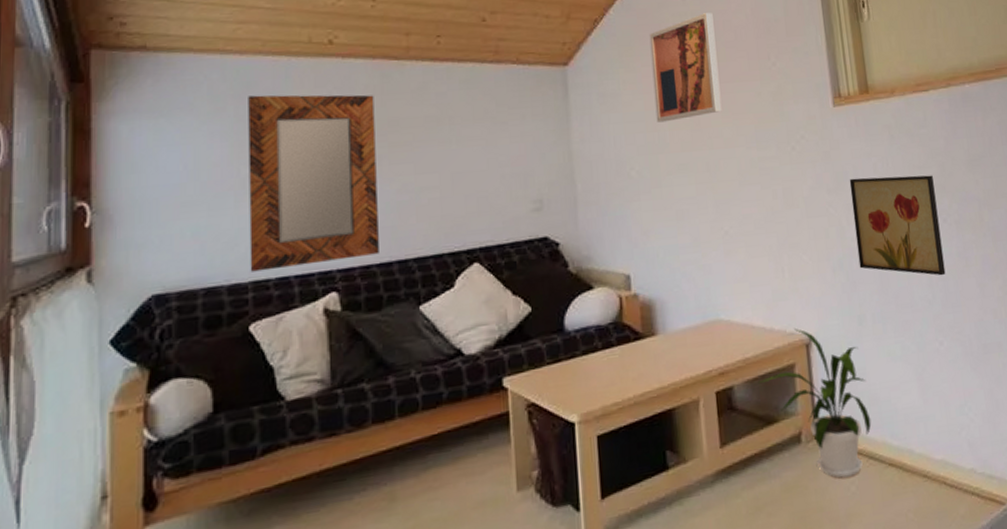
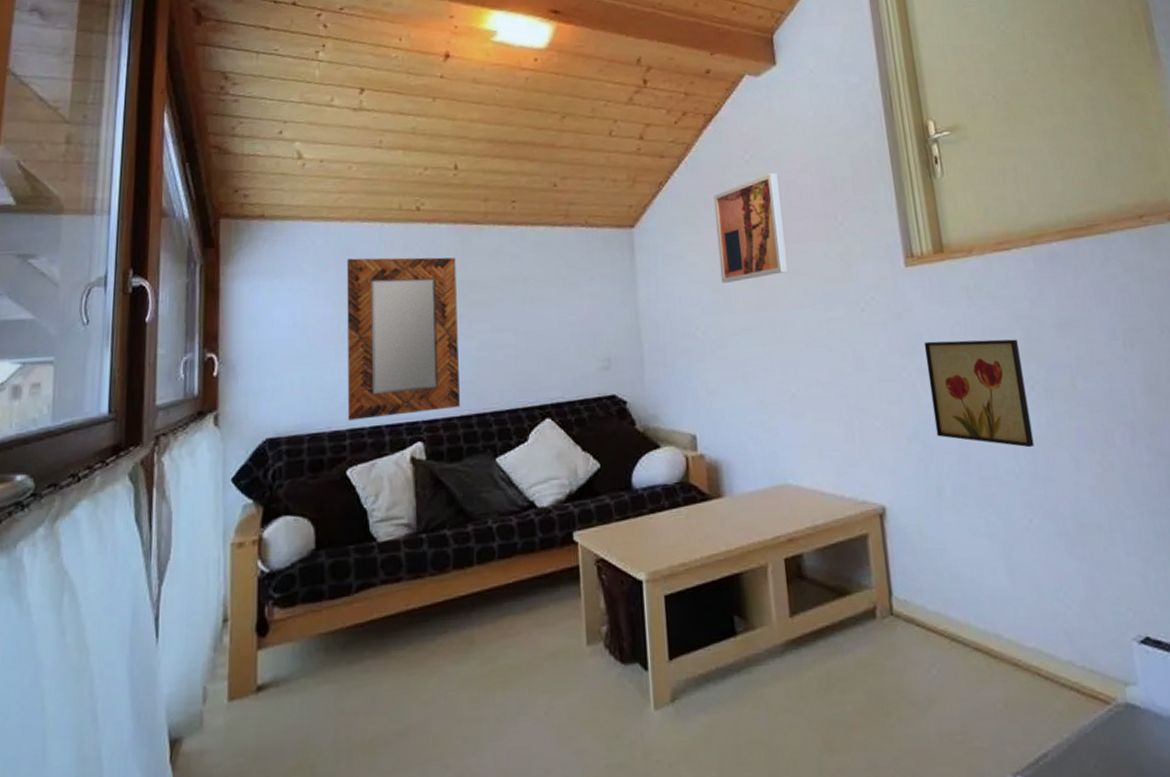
house plant: present [758,327,872,479] -> none [829,496,953,659]

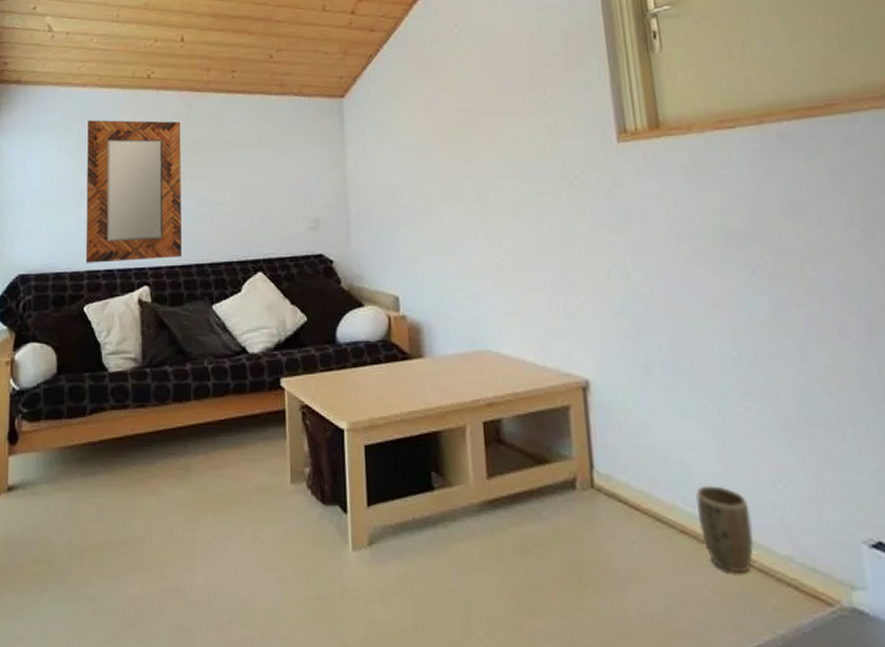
wall art: present [713,173,788,283] -> none [421,47,494,153]
wall art: present [924,339,1035,448] -> none [635,218,755,333]
plant pot: none [987,599,1040,684] -> present [695,485,753,574]

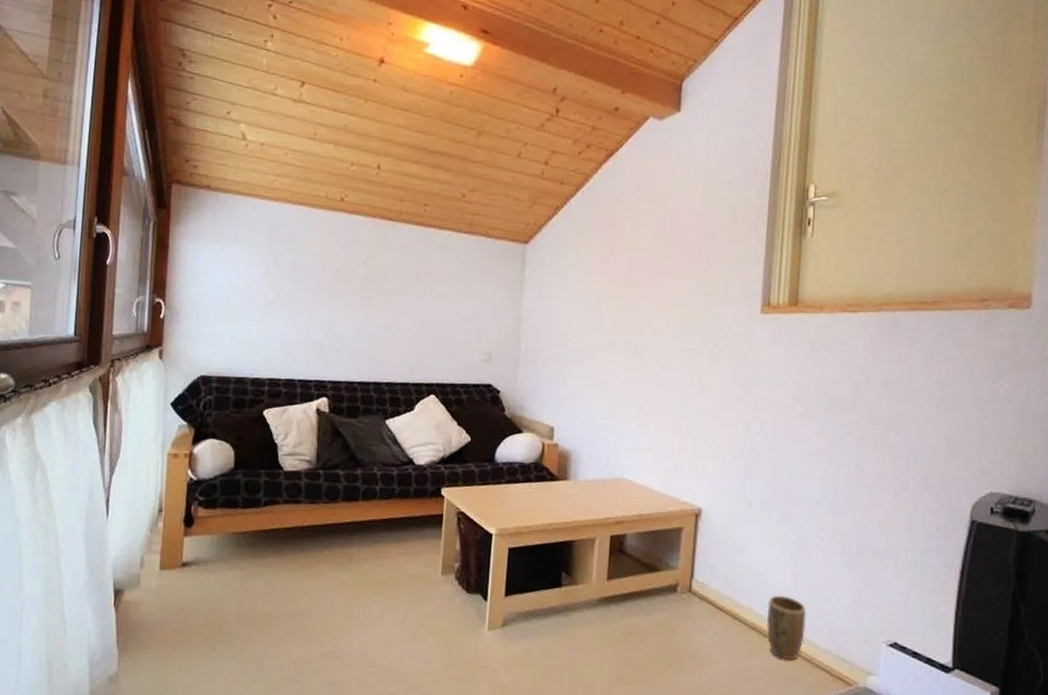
home mirror: present [85,120,182,263] -> none [267,235,370,375]

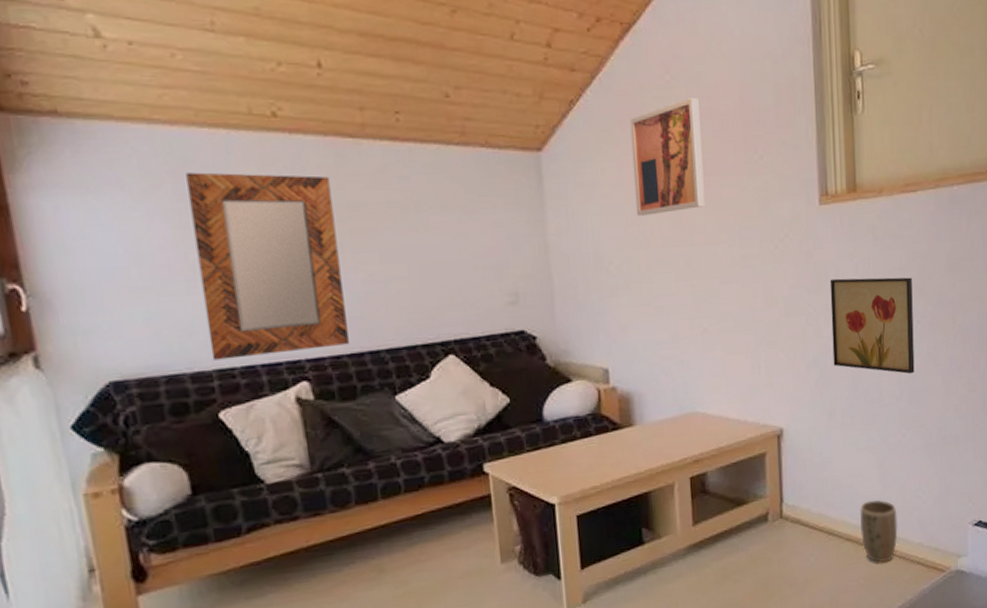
home mirror: none [267,235,370,375] -> present [186,172,349,360]
wall art: none [597,212,663,305] -> present [630,98,705,216]
wall art: none [757,380,845,482] -> present [830,277,915,374]

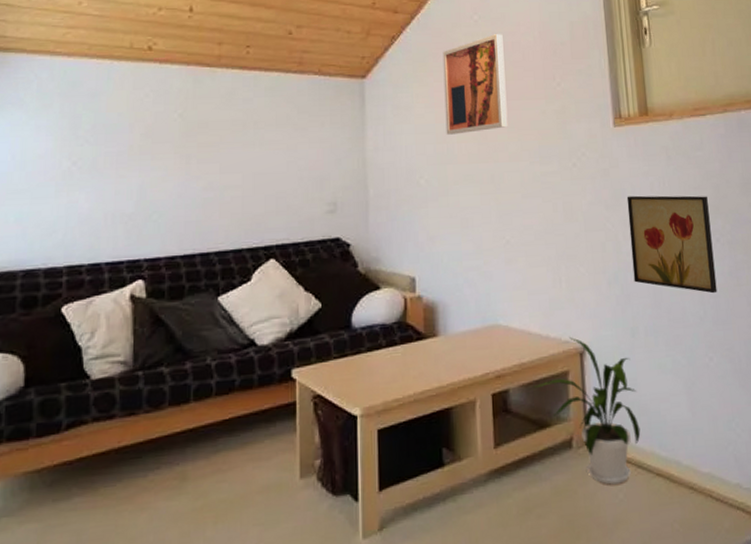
home mirror: present [186,172,349,360] -> none [65,94,186,257]
house plant: none [731,420,833,551] -> present [533,336,641,485]
plant pot: present [859,499,898,563] -> none [669,429,713,505]

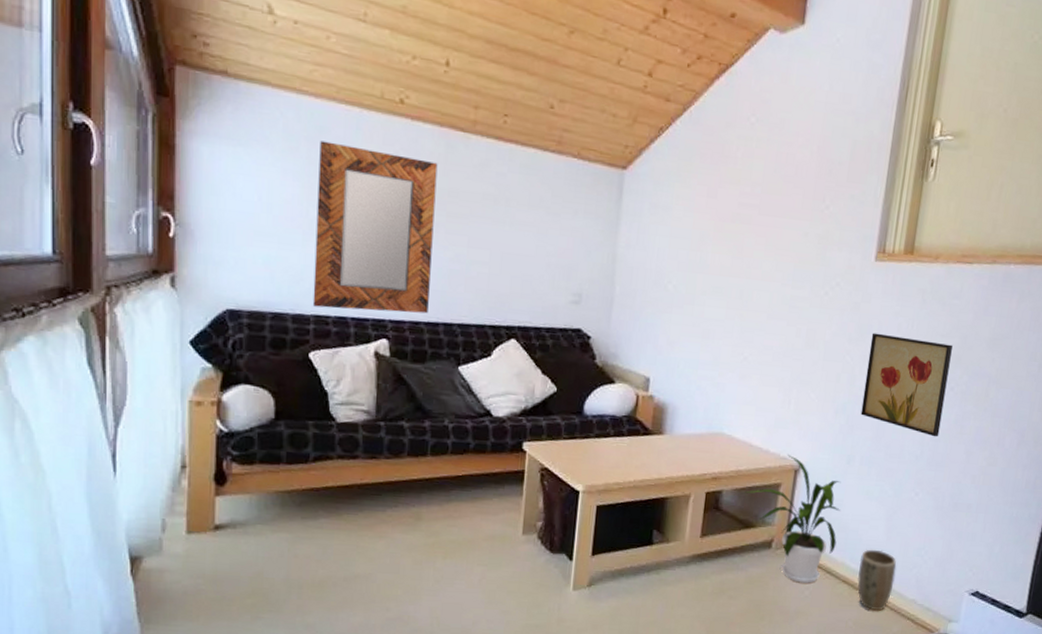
home mirror: none [65,94,186,257] -> present [312,140,438,314]
wall art: present [442,34,508,135] -> none [701,141,779,245]
plant pot: none [669,429,713,505] -> present [857,549,897,611]

